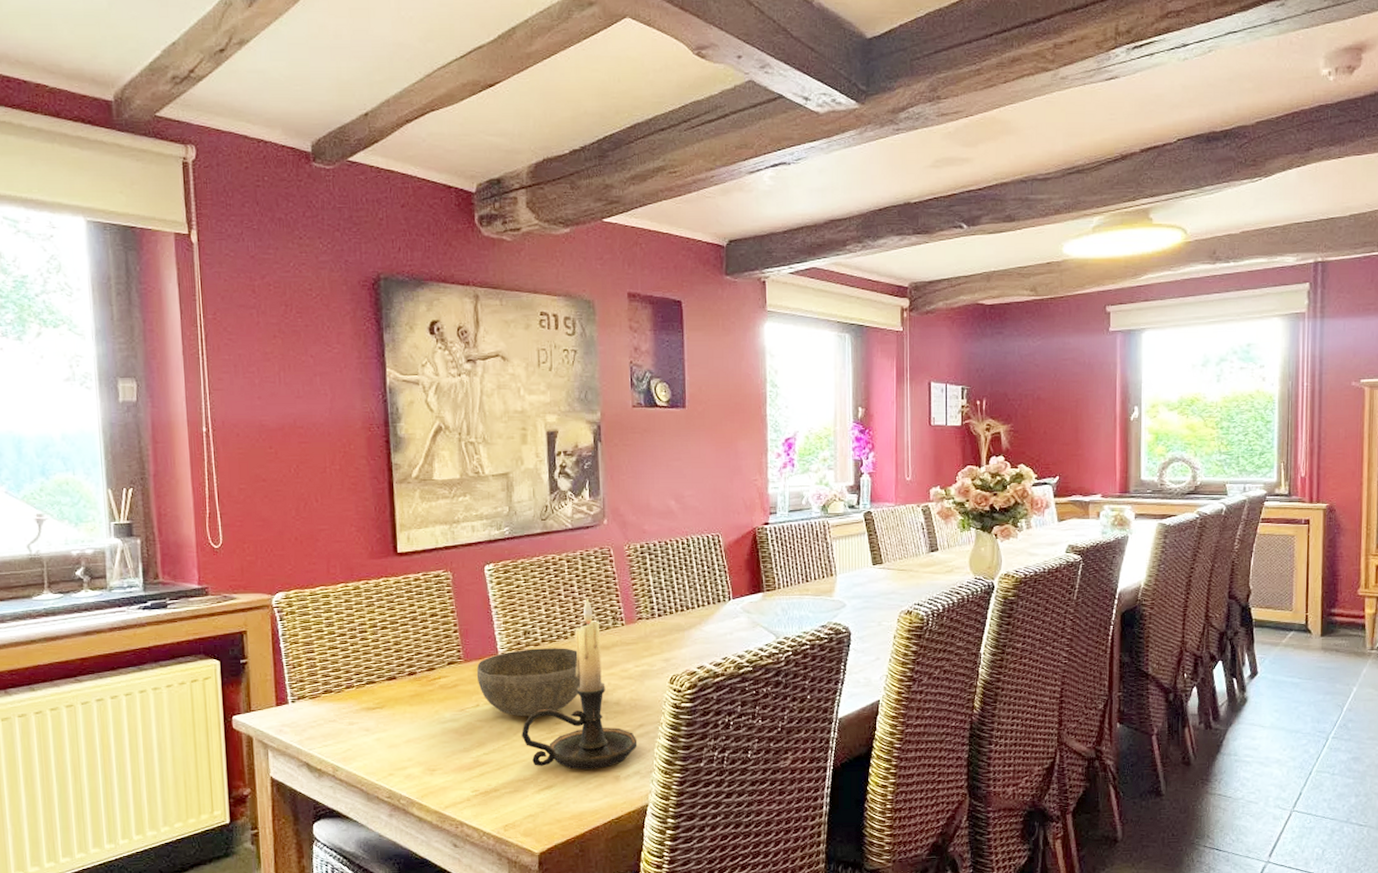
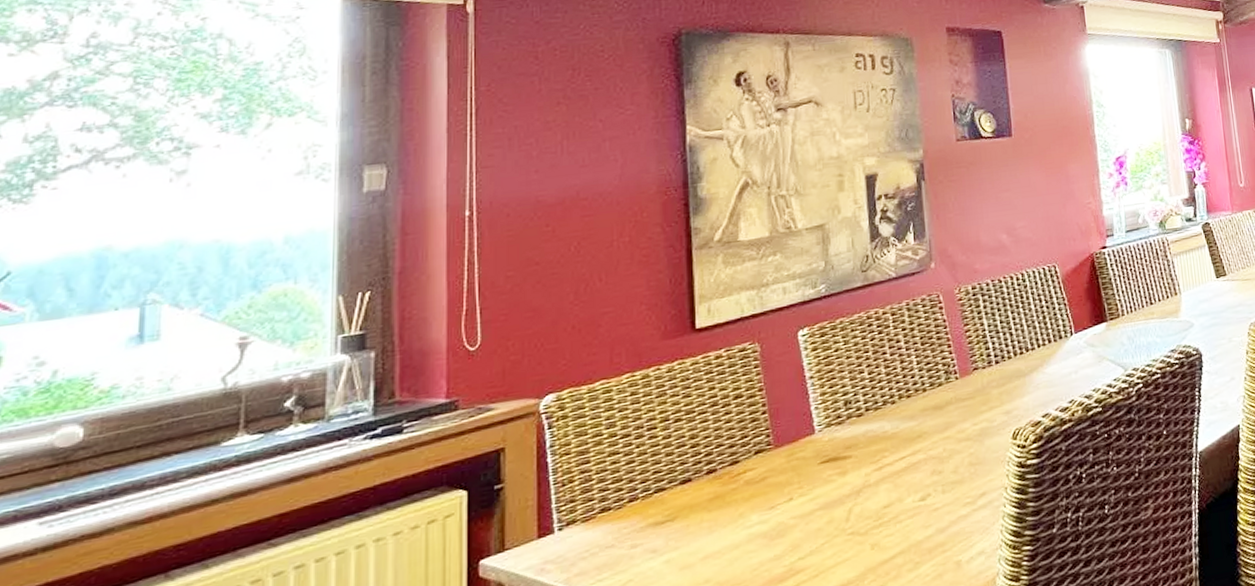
bowl: present [476,648,581,717] -> none [789,414,912,506]
candle holder: present [522,598,638,770] -> none [844,353,980,565]

